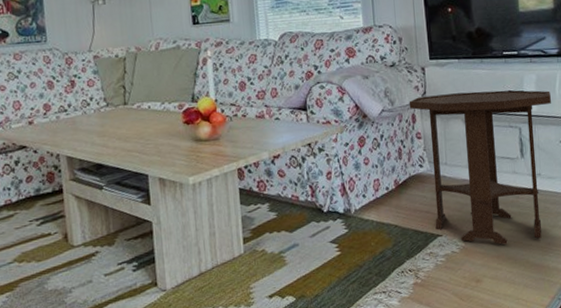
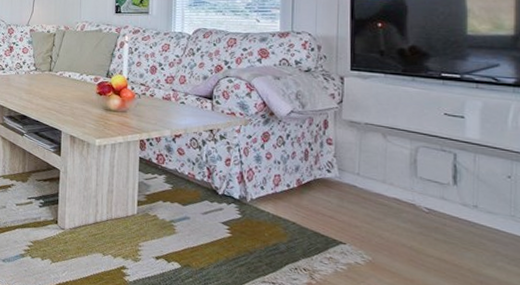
side table: present [409,90,551,245] -> none [322,104,500,274]

